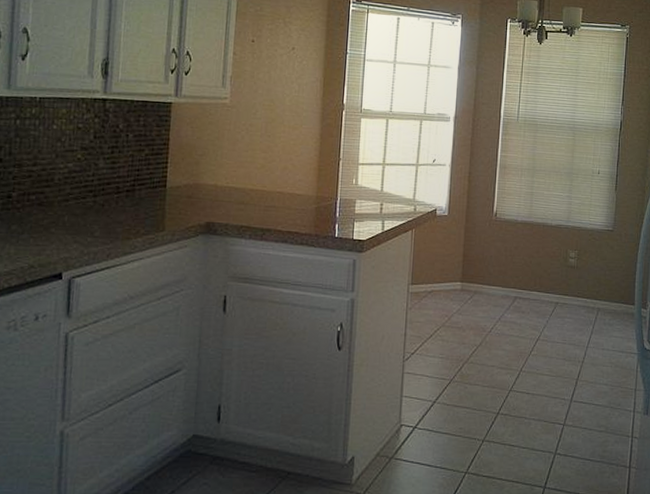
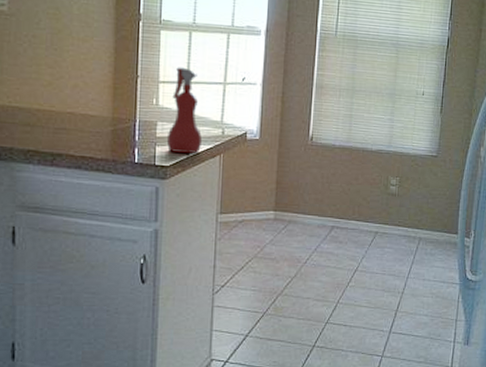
spray bottle: none [364,150,396,228] -> present [166,67,202,153]

